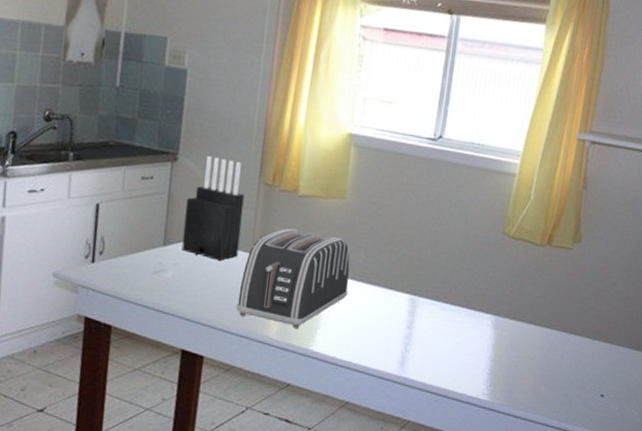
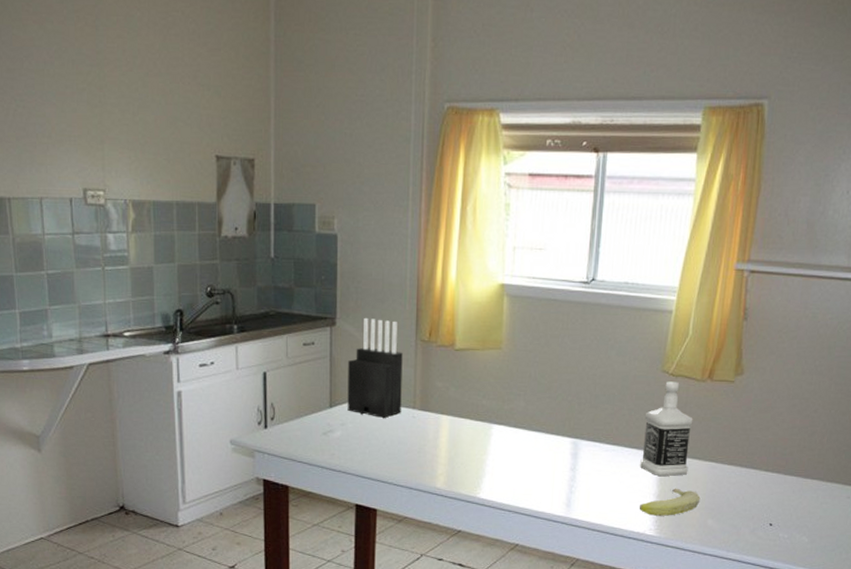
toaster: present [236,229,350,328] -> none [403,383,510,478]
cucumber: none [474,352,535,381] -> present [640,488,701,516]
bottle: none [476,244,531,340] -> present [640,381,693,477]

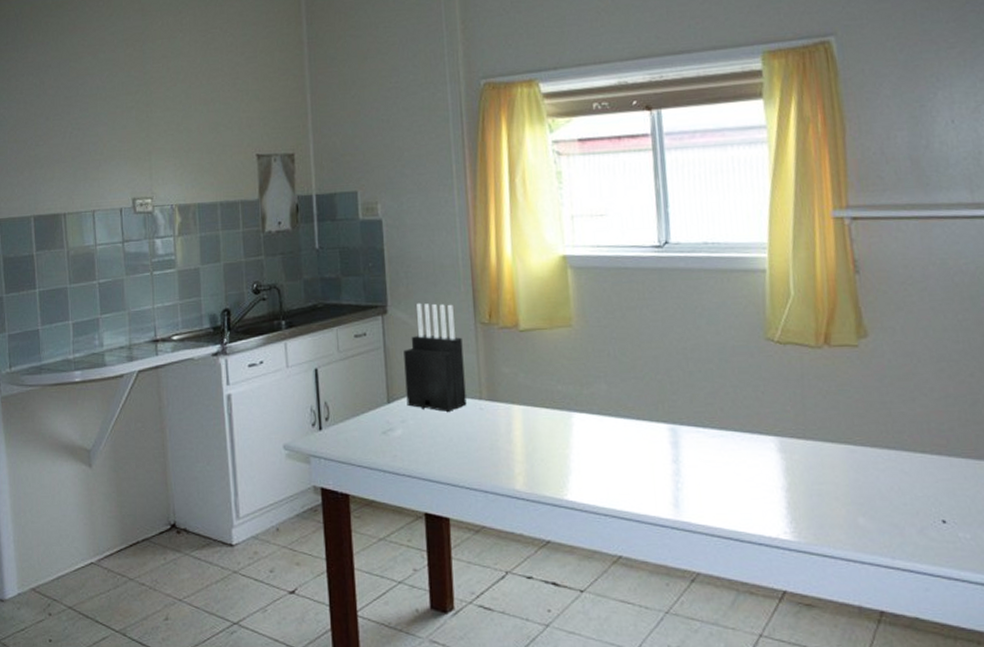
bottle: present [640,381,693,477] -> none [754,350,821,466]
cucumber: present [640,488,701,516] -> none [766,479,843,515]

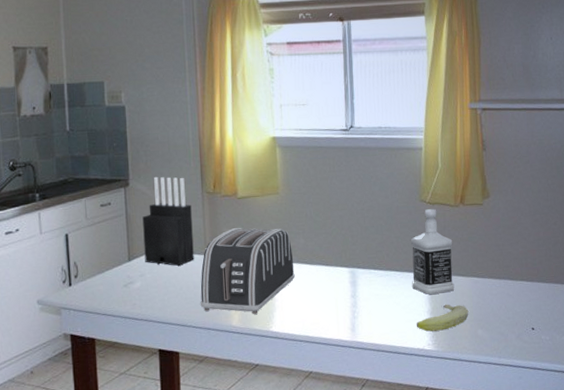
toaster: none [474,368,596,477] -> present [200,228,295,314]
bottle: none [754,350,821,466] -> present [410,209,455,295]
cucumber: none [766,479,843,515] -> present [417,304,469,332]

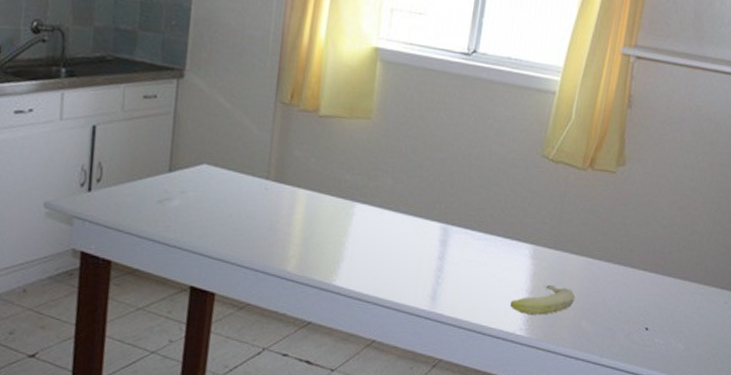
knife block: present [142,176,194,266] -> none [189,71,259,188]
toaster: present [200,228,295,314] -> none [251,152,376,261]
bottle: present [410,209,455,295] -> none [513,167,572,271]

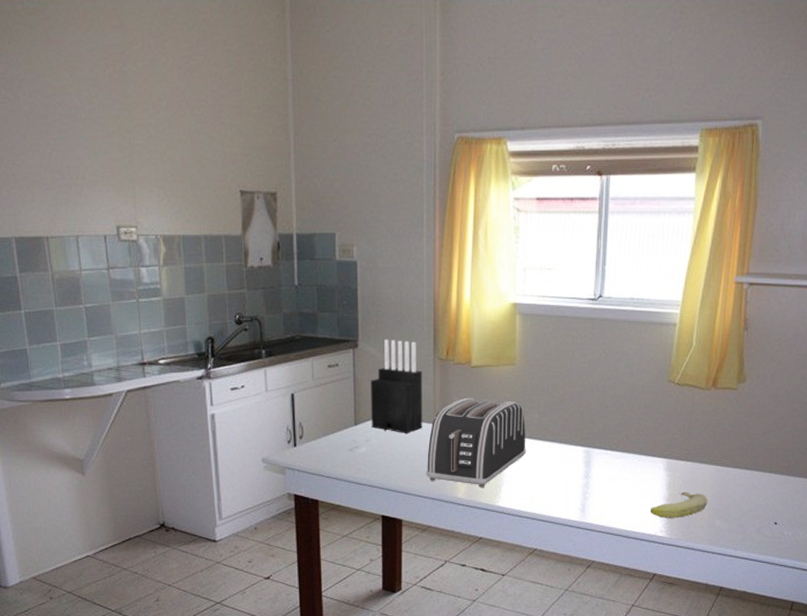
knife block: none [189,71,259,188] -> present [371,339,422,433]
toaster: none [251,152,376,261] -> present [426,398,526,487]

